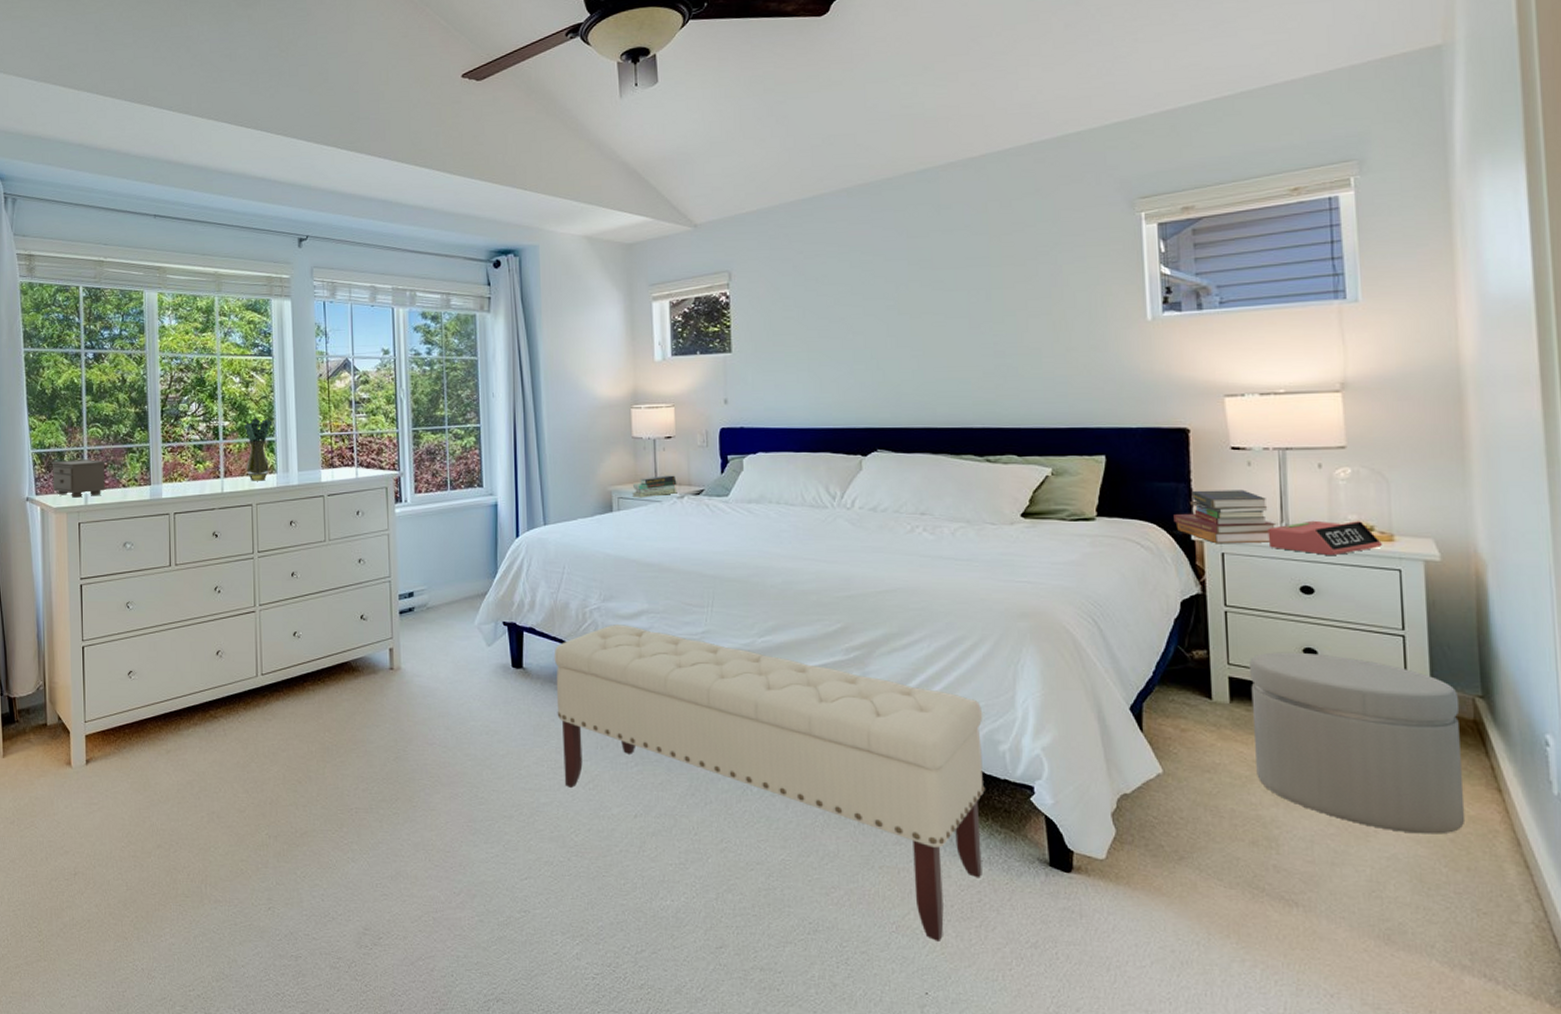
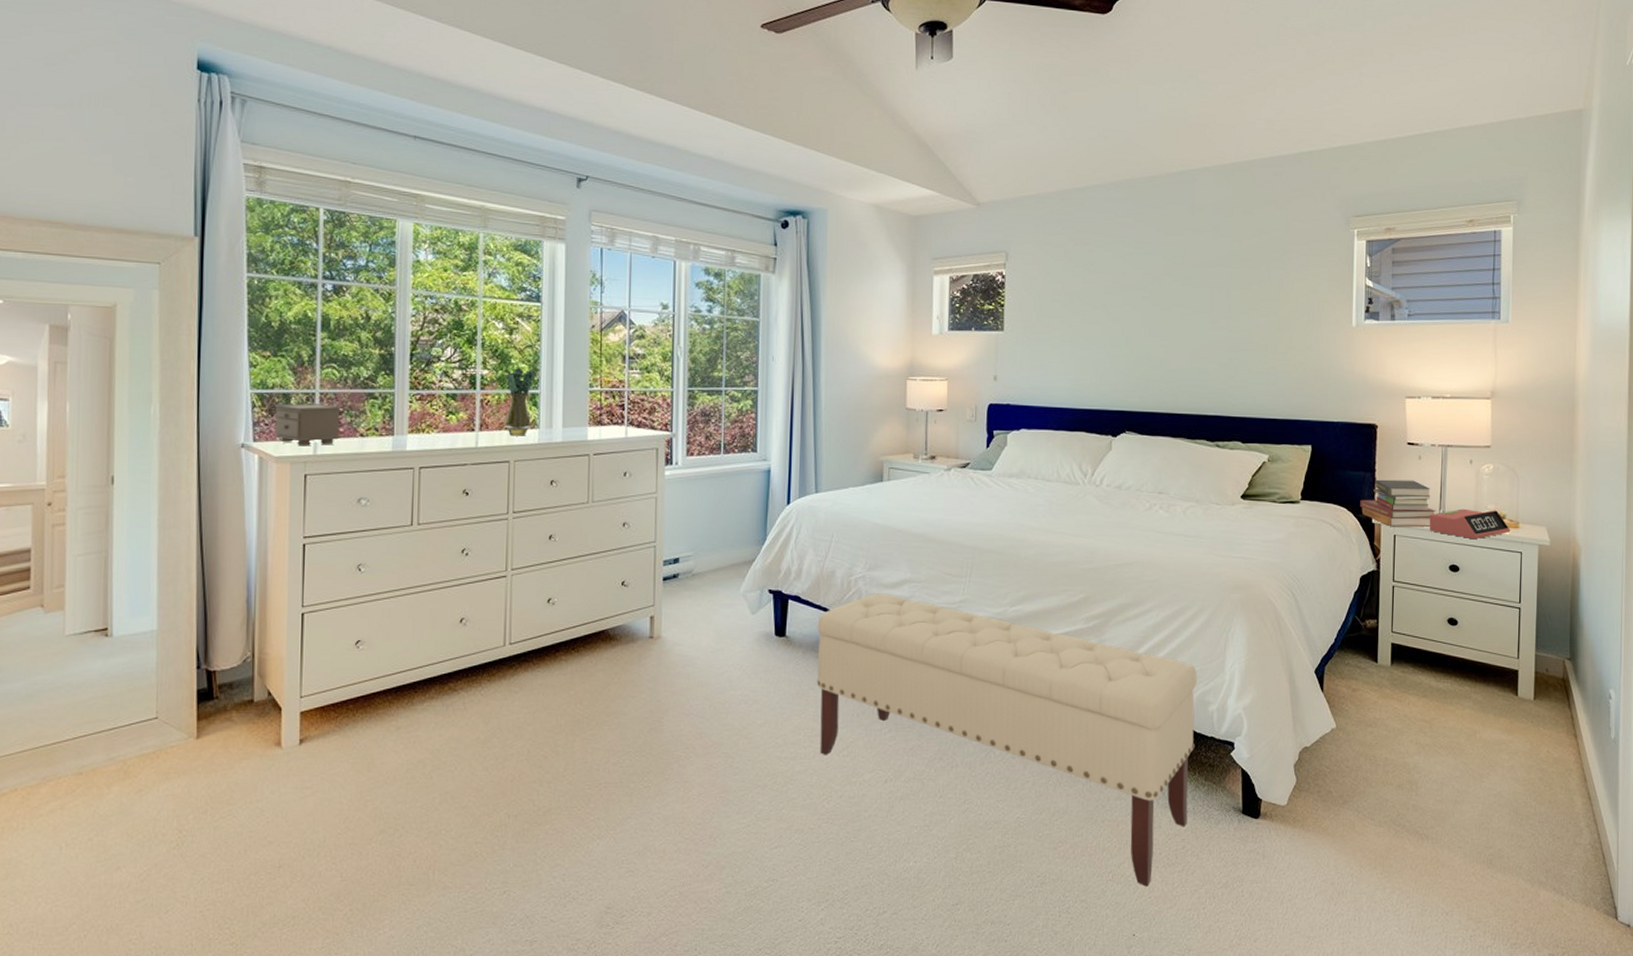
books: present [632,475,677,498] -> none [903,447,946,469]
ottoman: present [1250,652,1466,834] -> none [1406,621,1554,774]

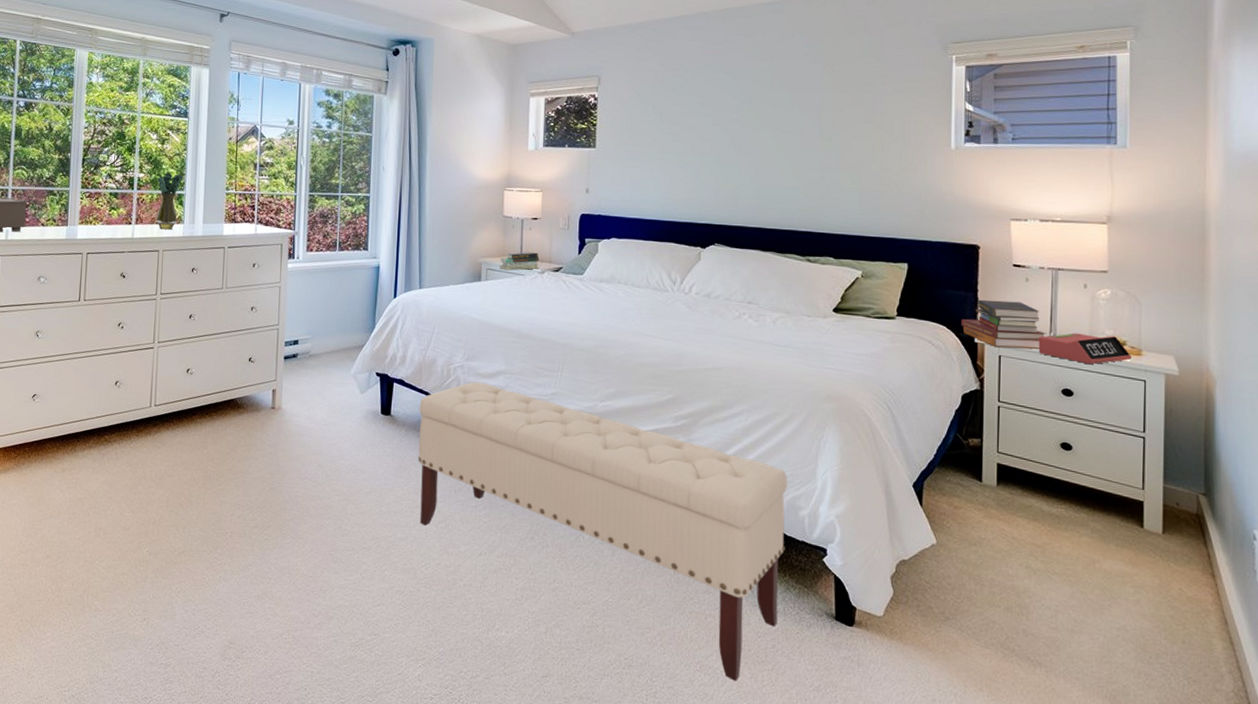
books: none [903,447,946,469] -> present [499,252,540,271]

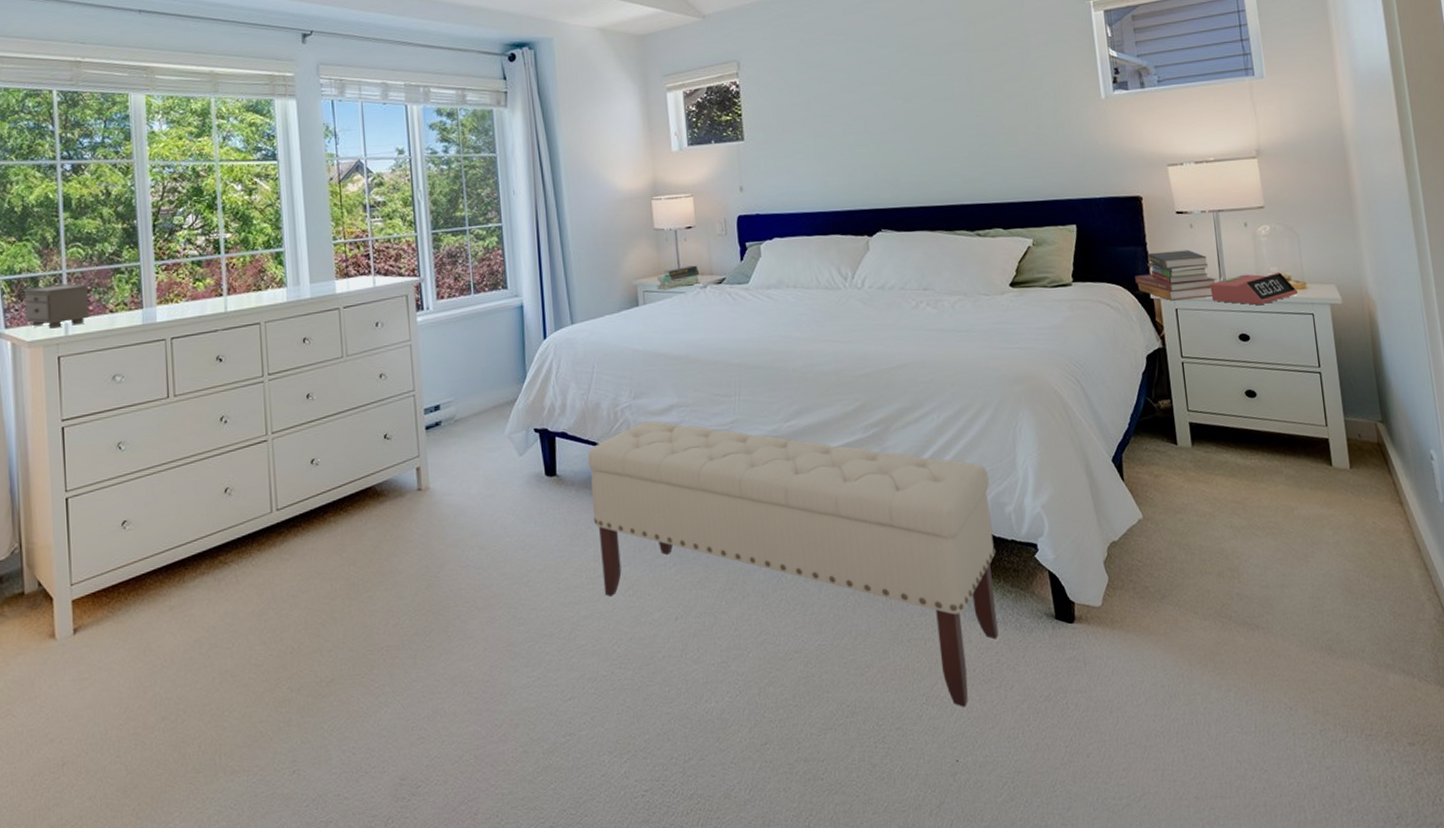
vase: present [156,170,184,230] -> none [247,225,280,297]

